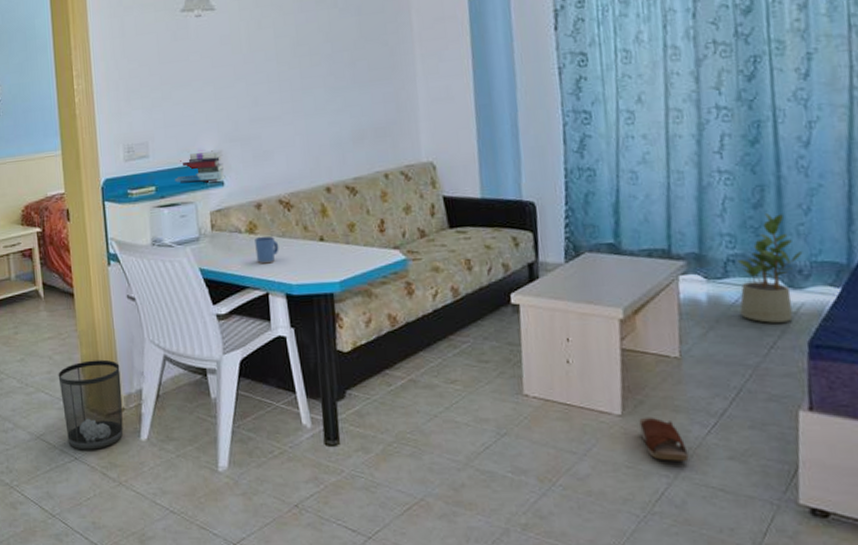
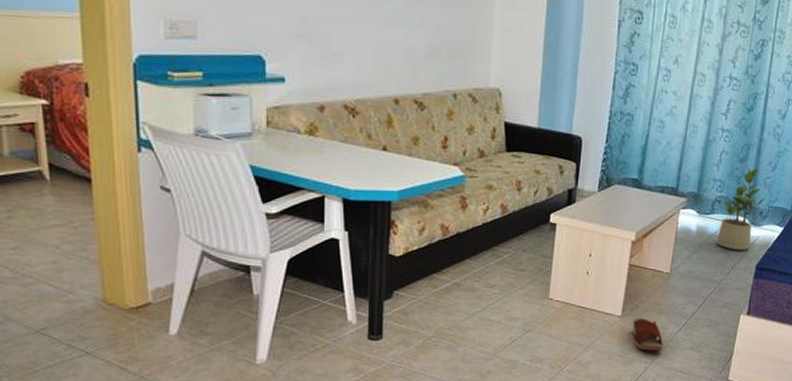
waste bin: present [58,359,124,450] -> none [67,252,149,345]
books: present [175,149,226,184] -> none [227,39,287,78]
mug: present [255,236,279,264] -> none [314,139,340,167]

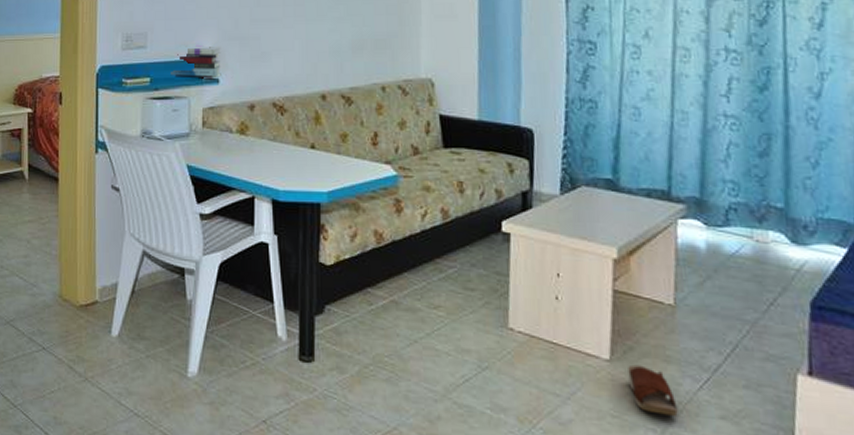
books: none [227,39,287,78] -> present [170,46,221,80]
potted plant: present [716,166,765,250] -> none [738,162,809,279]

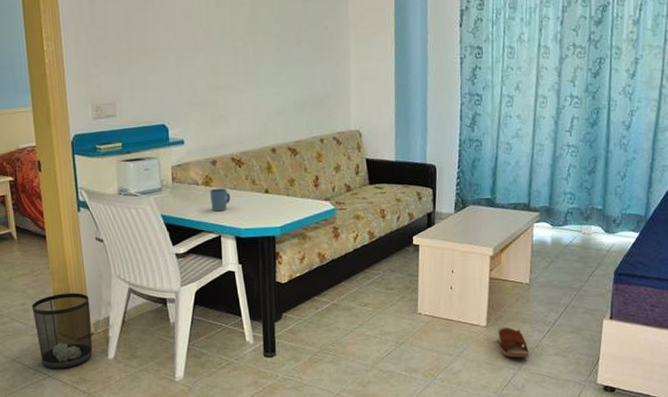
waste bin: none [34,248,97,342] -> present [31,292,93,369]
books: present [170,46,221,80] -> none [140,112,186,141]
mug: none [245,138,269,167] -> present [210,188,231,212]

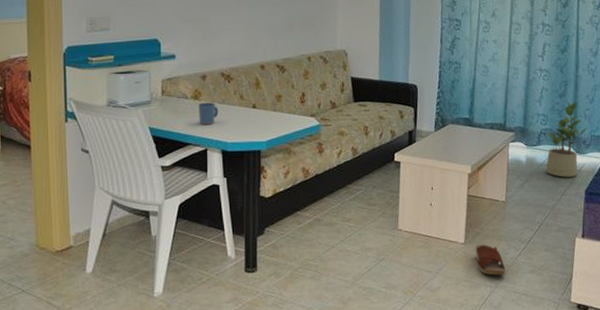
waste bin: present [31,292,93,369] -> none [10,204,71,284]
potted plant: none [572,177,618,258] -> present [546,100,587,177]

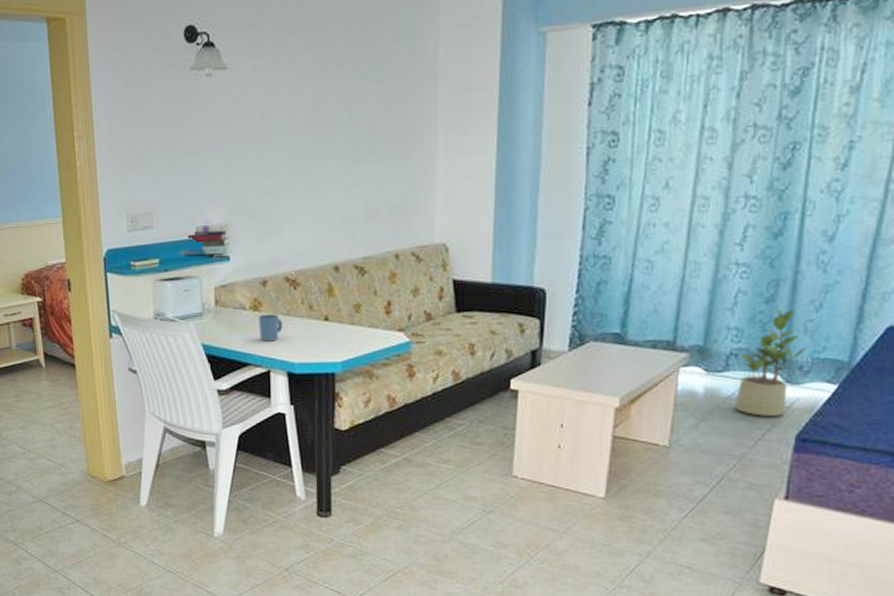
books: none [132,27,177,56] -> present [179,222,232,258]
sandal: present [475,244,507,275] -> none [621,500,664,541]

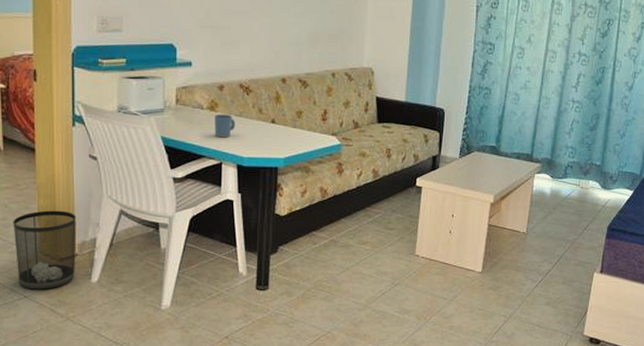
waste bin: none [60,429,124,513] -> present [13,210,76,290]
books: present [179,222,232,258] -> none [146,31,194,63]
potted plant: present [734,307,807,416] -> none [570,134,615,212]

